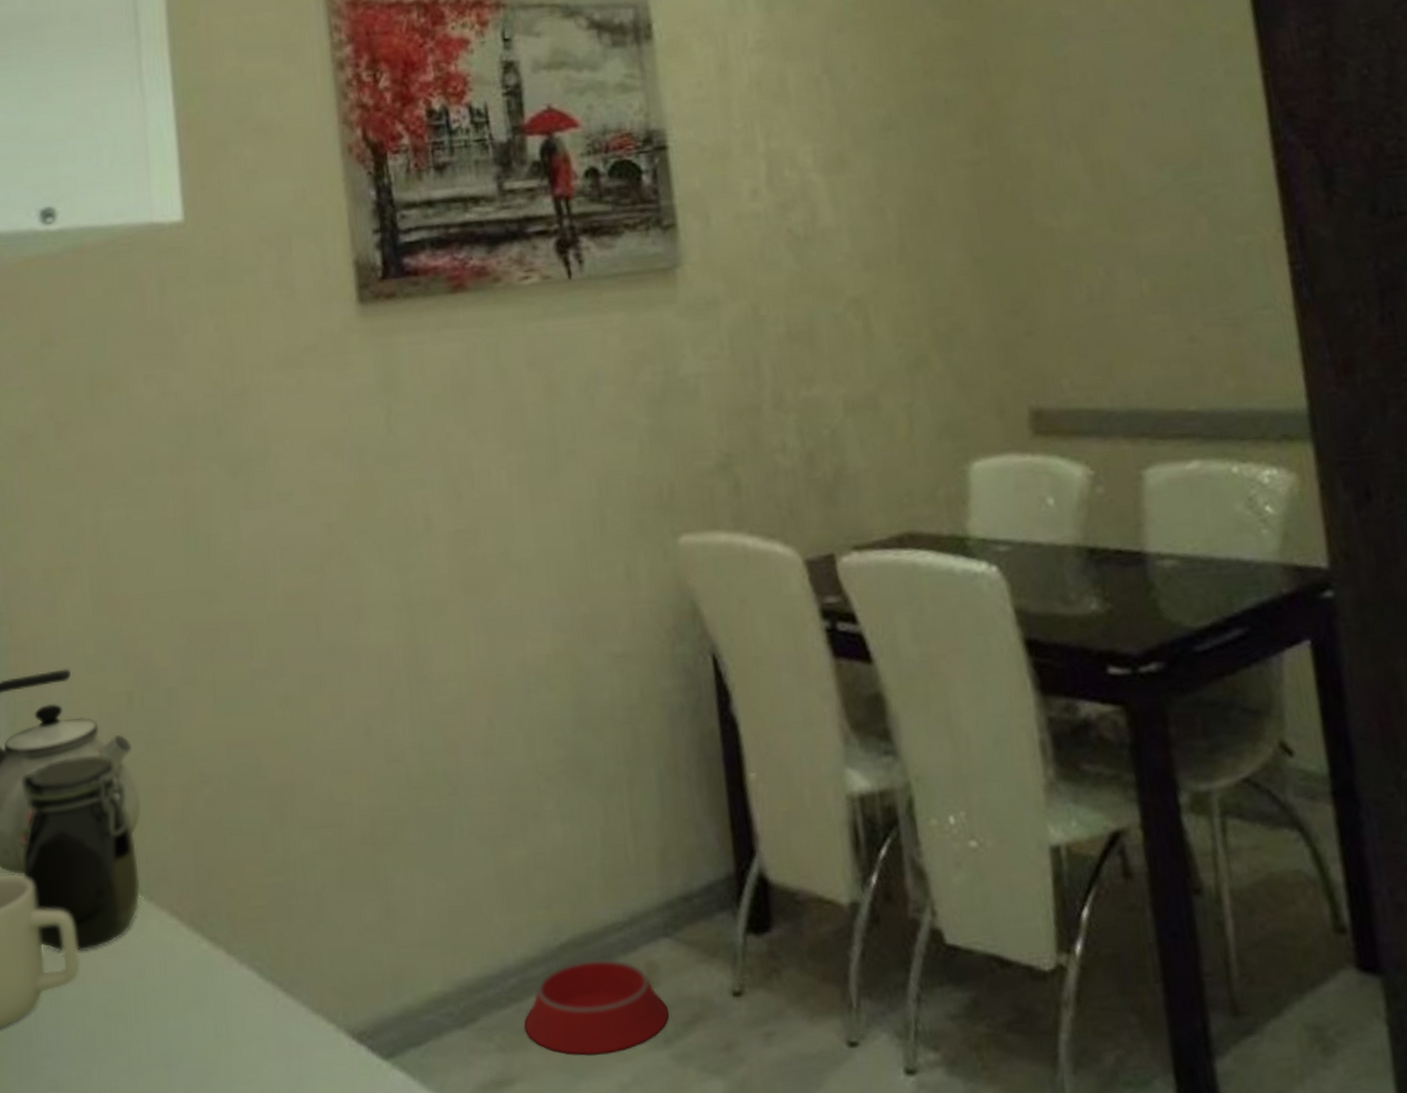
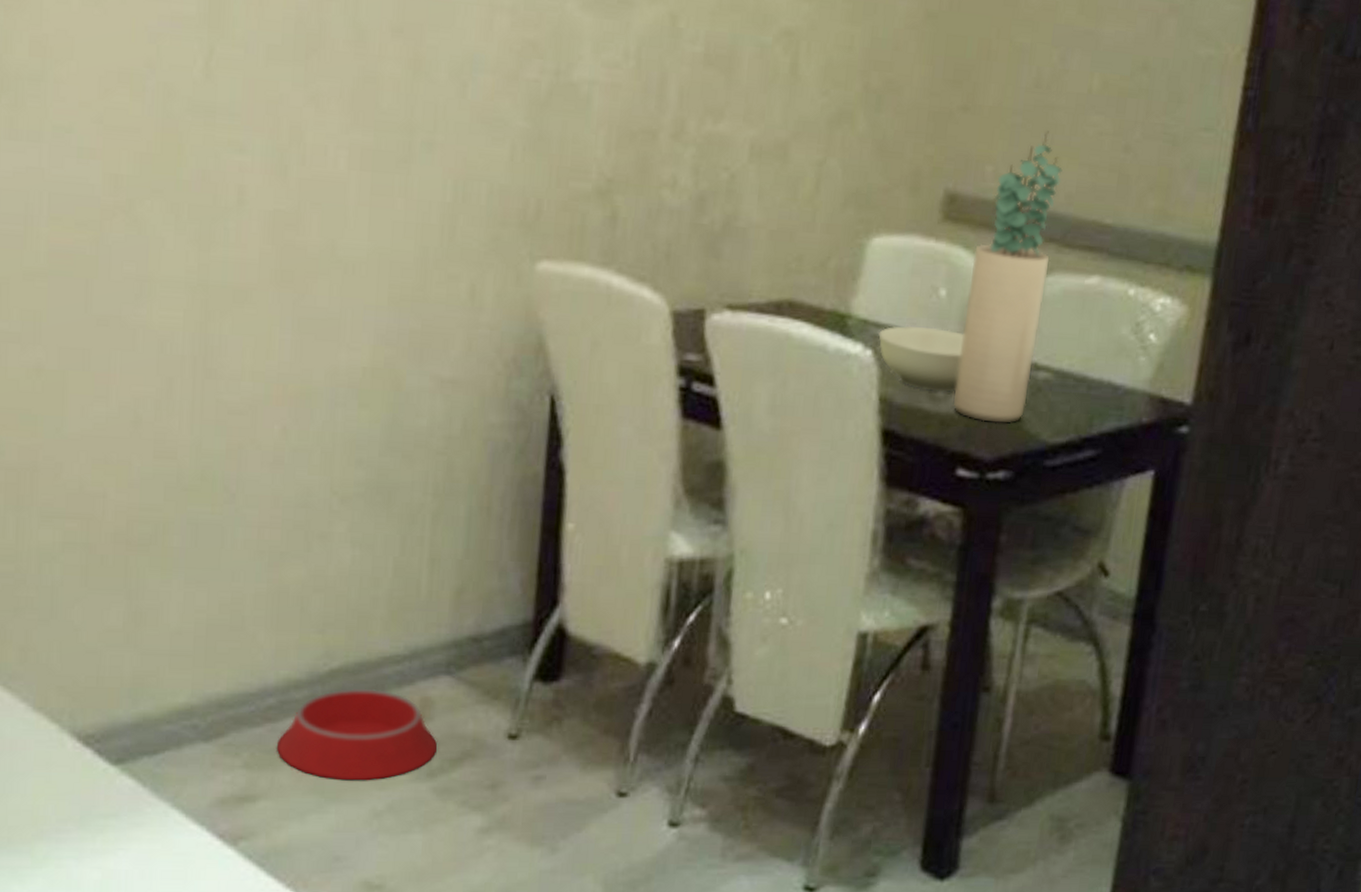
bowl: none [999,535,1088,595] -> present [878,325,964,392]
vase: none [1071,338,1161,618] -> present [953,131,1063,424]

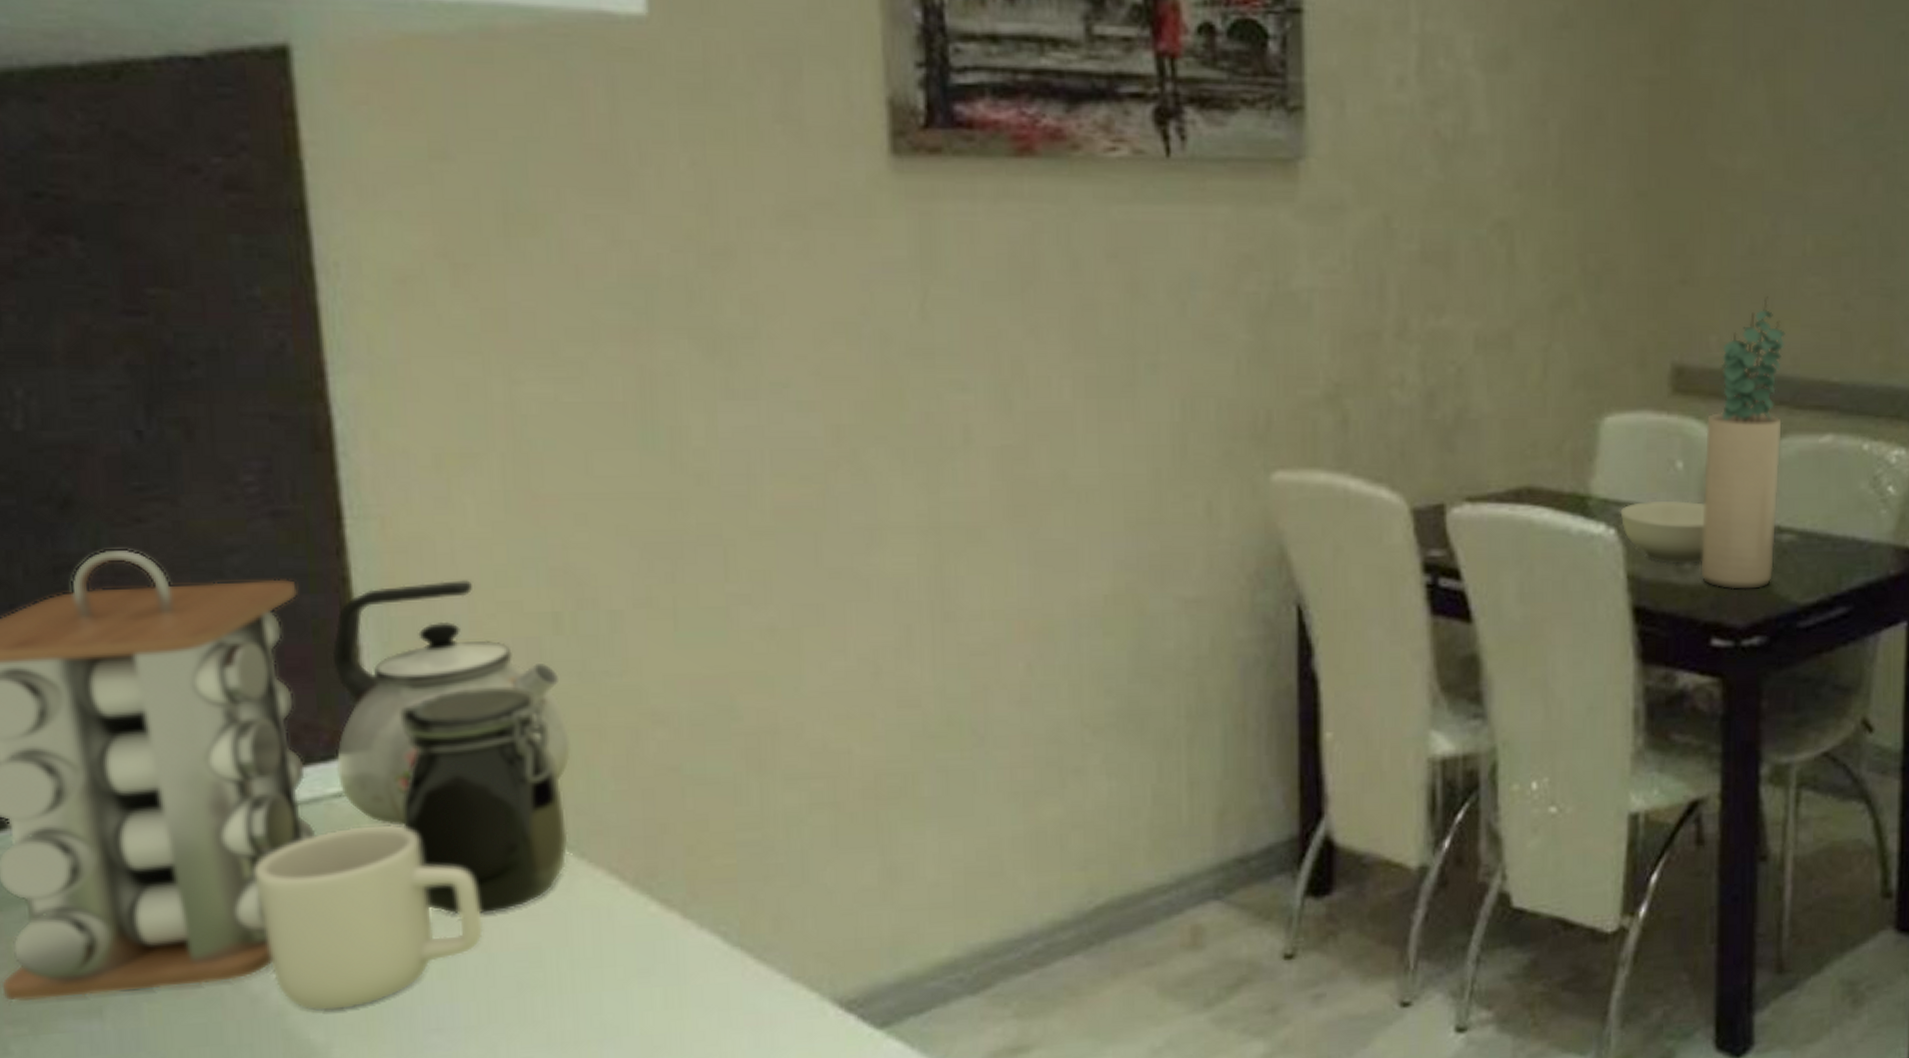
pet bowl: present [275,687,438,781] -> none [1046,921,1213,1021]

